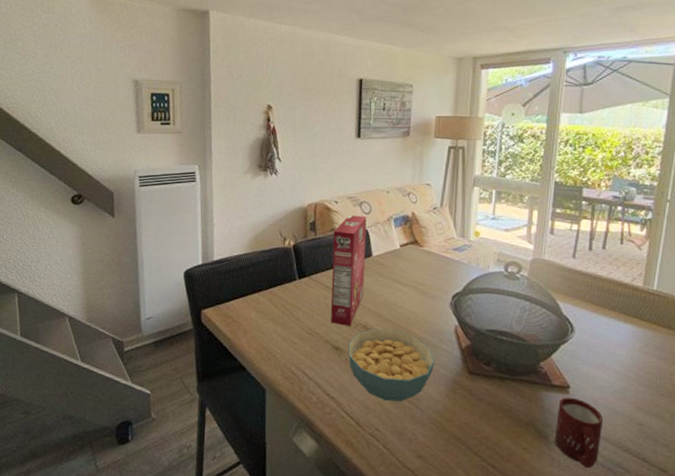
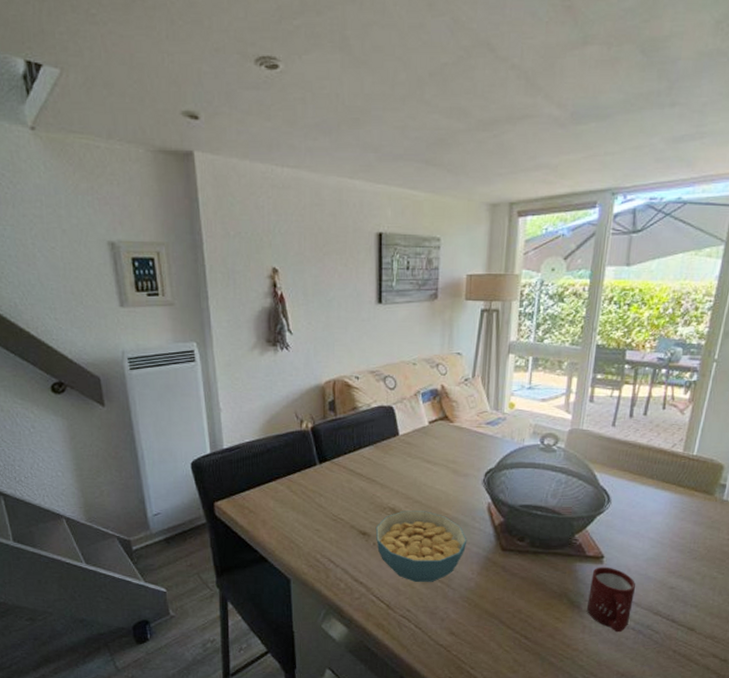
cereal box: present [330,215,367,326] -> none [355,391,392,510]

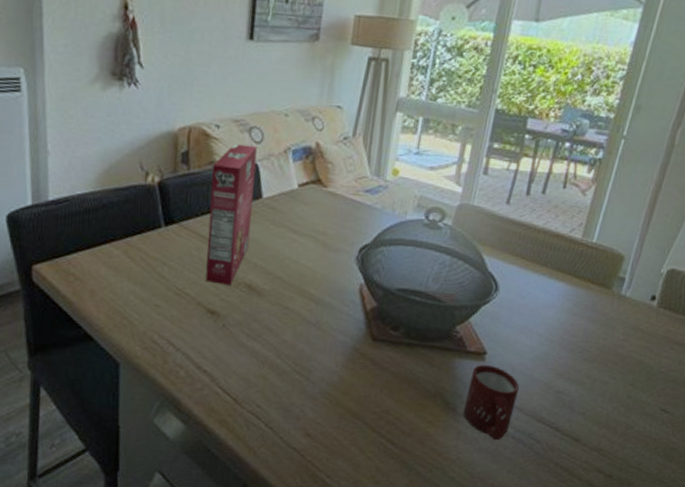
cereal box: none [355,391,392,510] -> present [205,143,258,285]
cereal bowl: present [375,510,467,582] -> none [226,287,333,374]

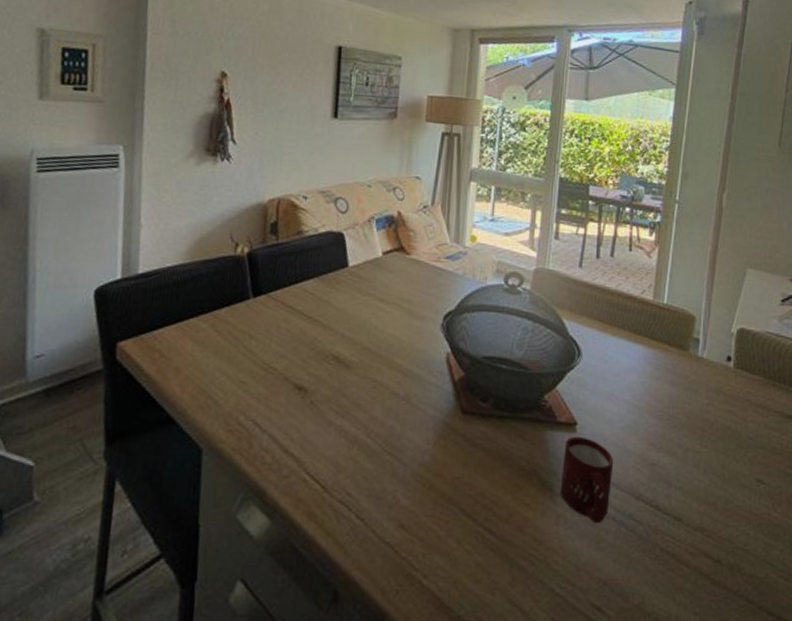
cereal box: present [205,143,258,285] -> none [293,214,343,358]

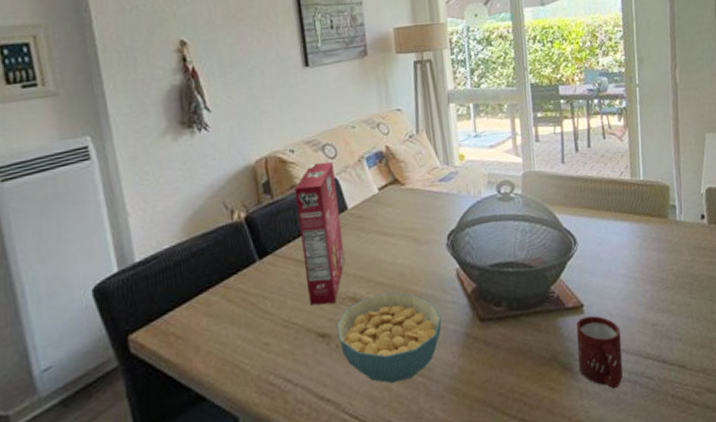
cereal box: none [293,214,343,358] -> present [294,161,345,306]
cereal bowl: none [314,359,423,455] -> present [336,292,442,384]

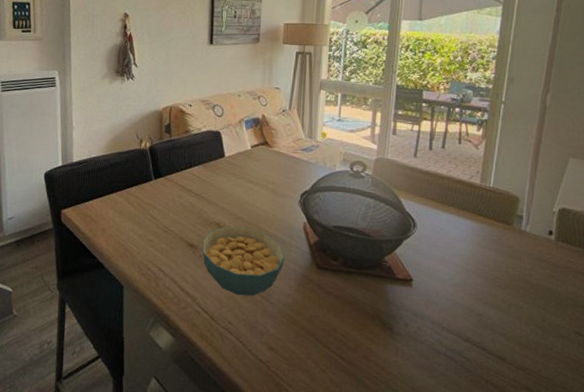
cereal box: present [294,161,345,306] -> none [185,117,220,224]
cup: present [576,315,623,389] -> none [399,289,445,358]

